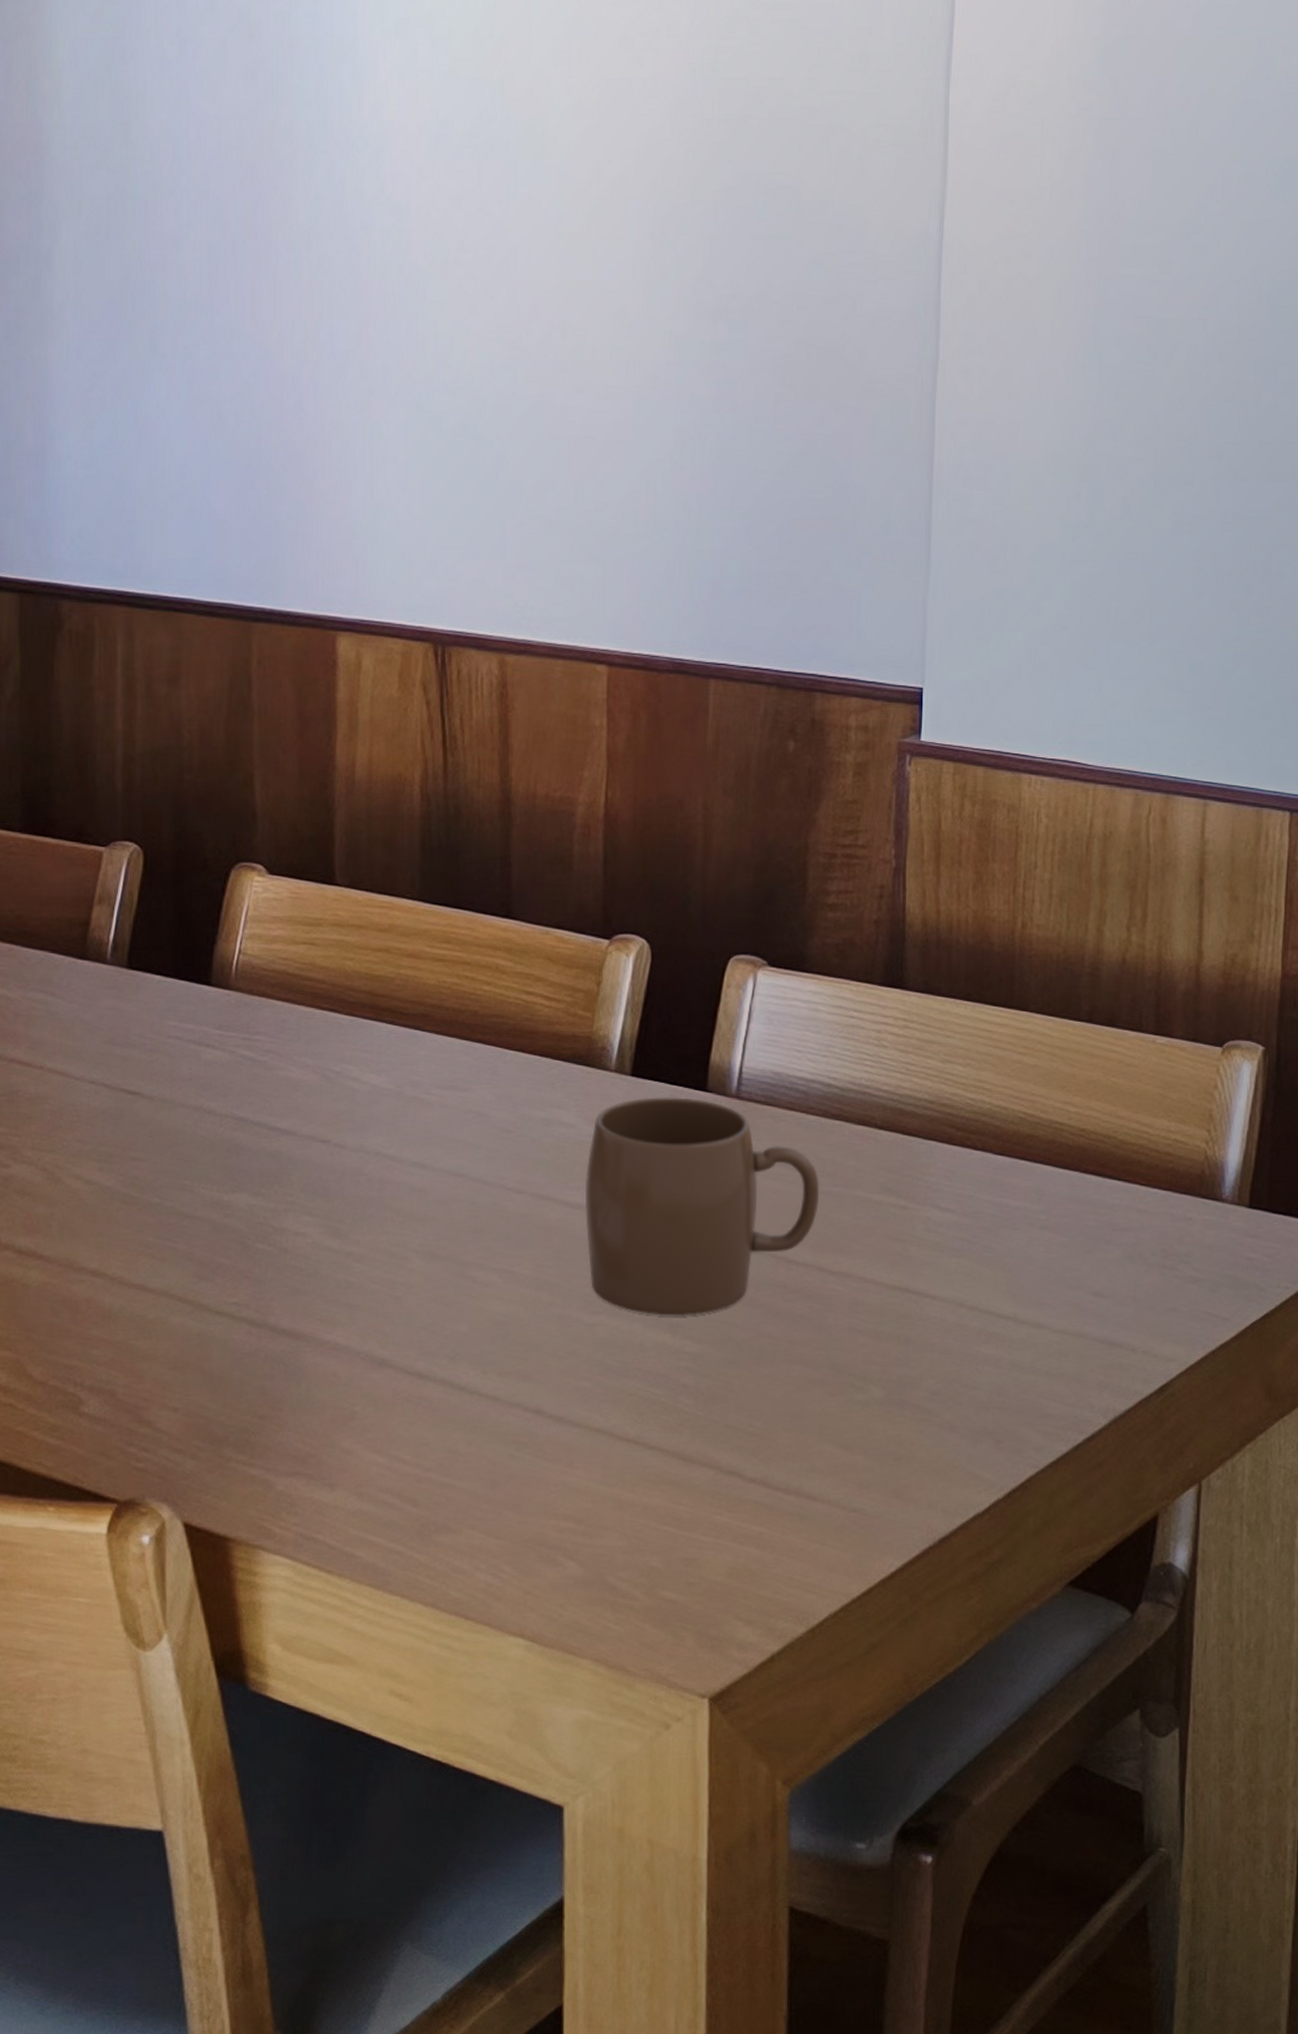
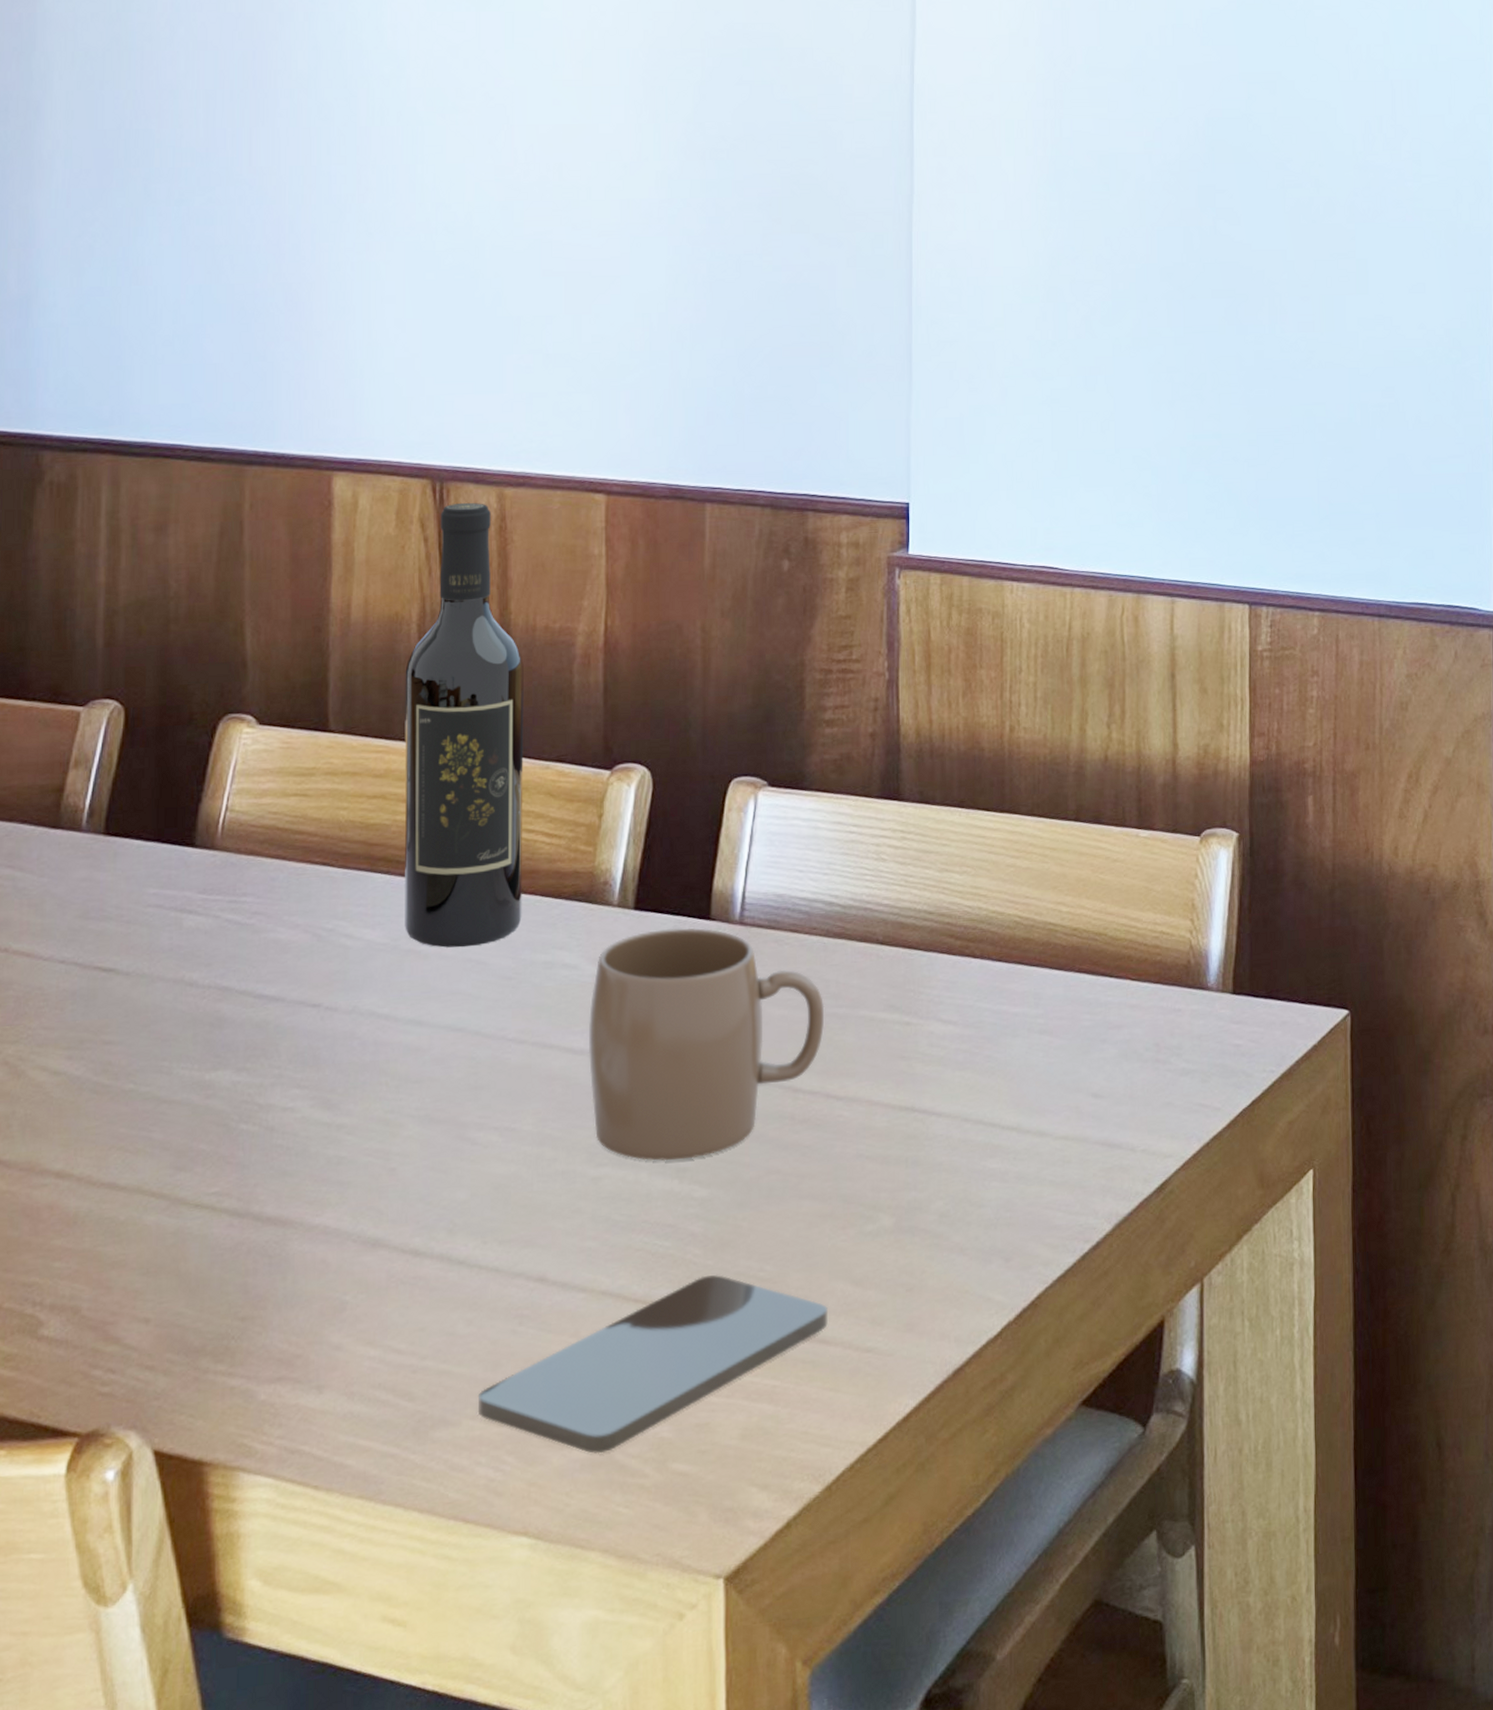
wine bottle: none [408,667,524,1099] -> present [404,502,524,948]
smartphone: none [477,1425,815,1574] -> present [477,1275,828,1454]

